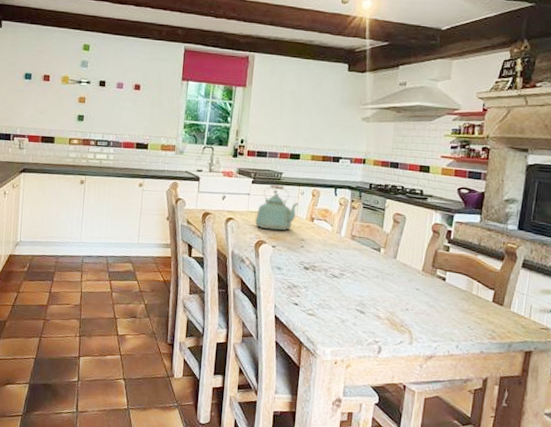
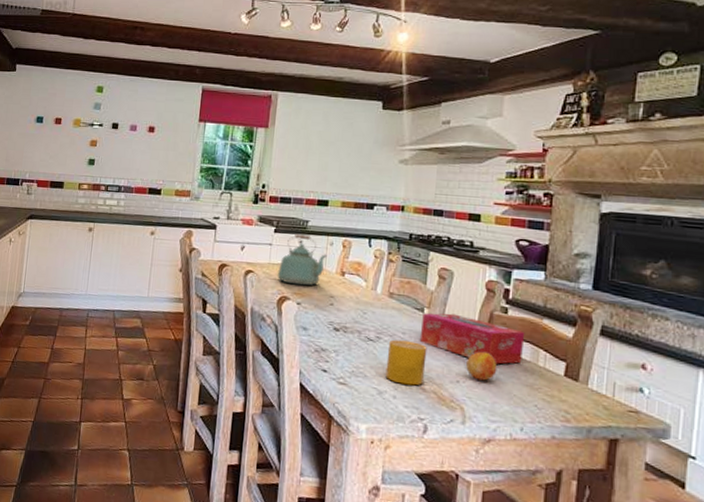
cup: none [347,276,383,314] -> present [385,339,427,386]
tissue box: none [376,252,463,294] -> present [419,313,525,364]
fruit: none [414,283,440,308] -> present [466,351,498,381]

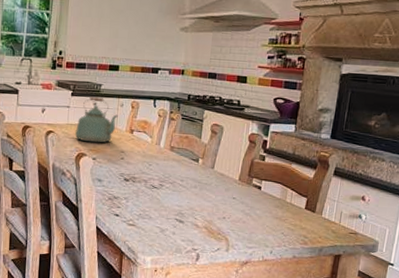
cup: present [385,339,427,386] -> none [167,186,201,223]
tissue box: present [419,313,525,364] -> none [194,162,278,202]
fruit: present [466,351,498,381] -> none [231,192,255,216]

